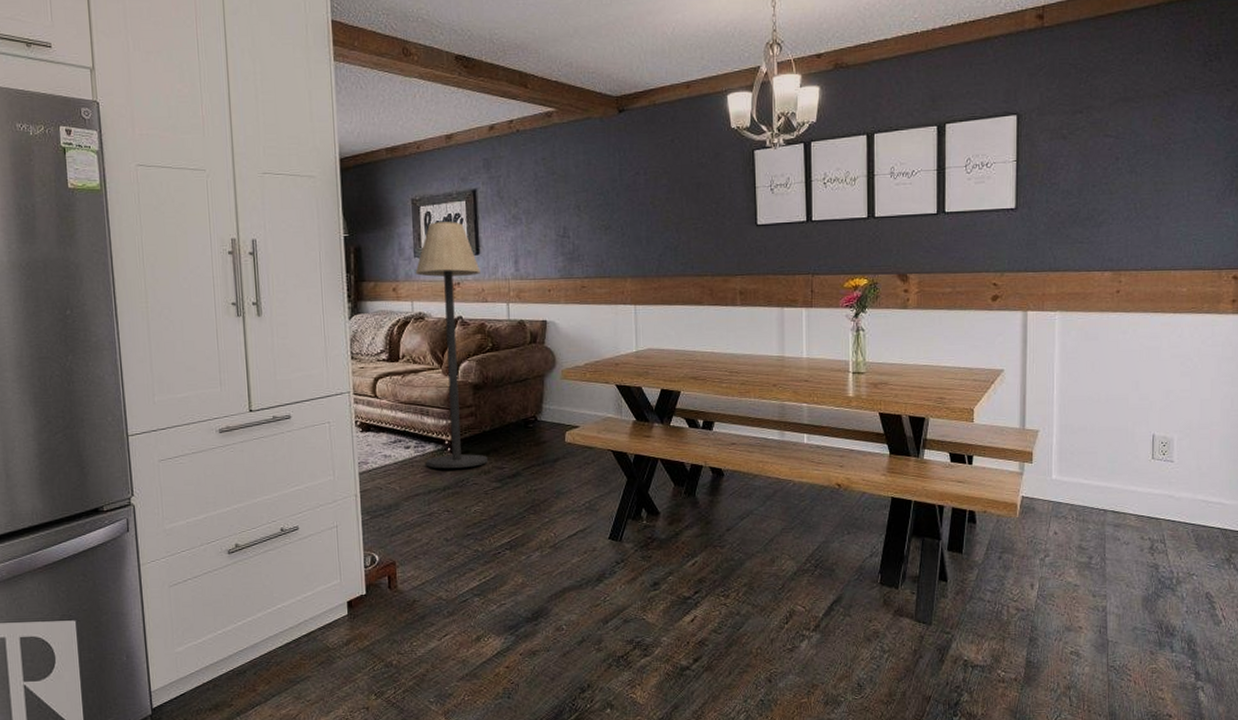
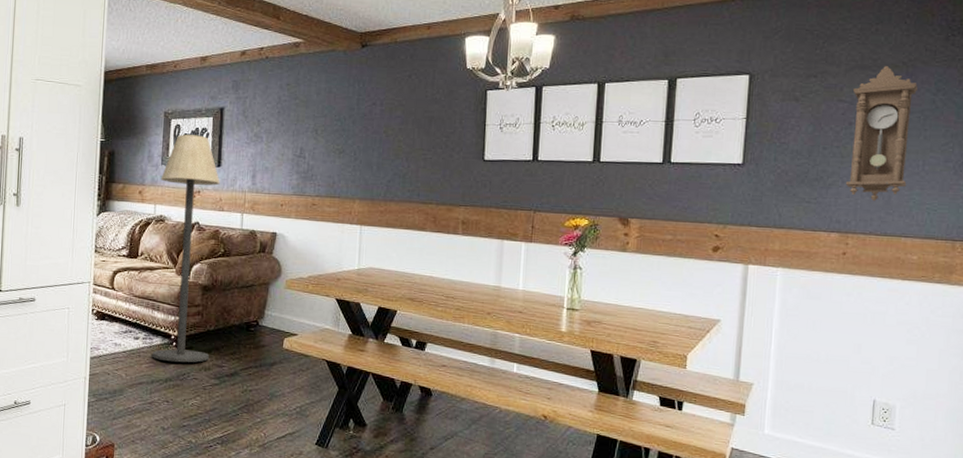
pendulum clock: none [1115,97,1179,237] -> present [845,66,918,202]

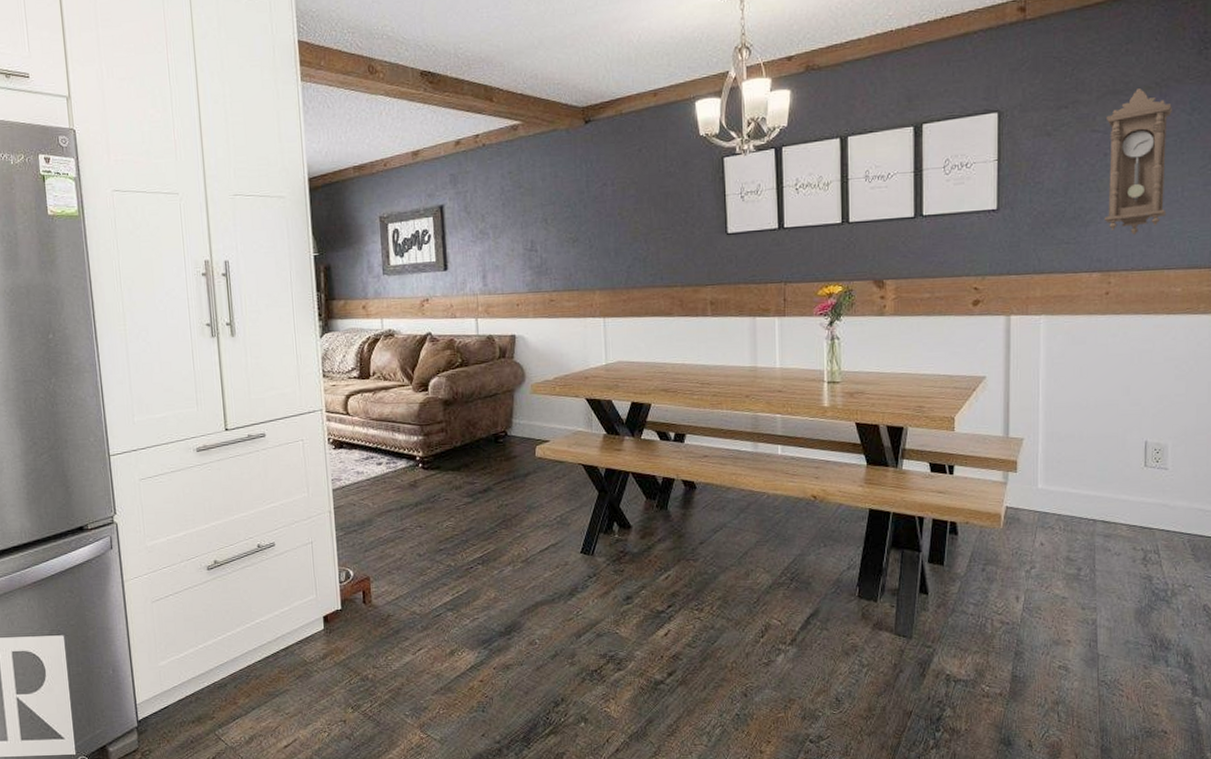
floor lamp: present [151,134,220,363] -> none [384,238,459,485]

